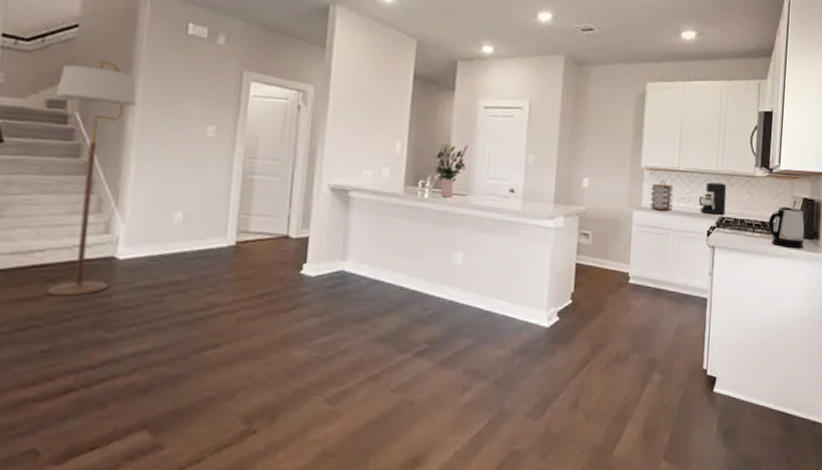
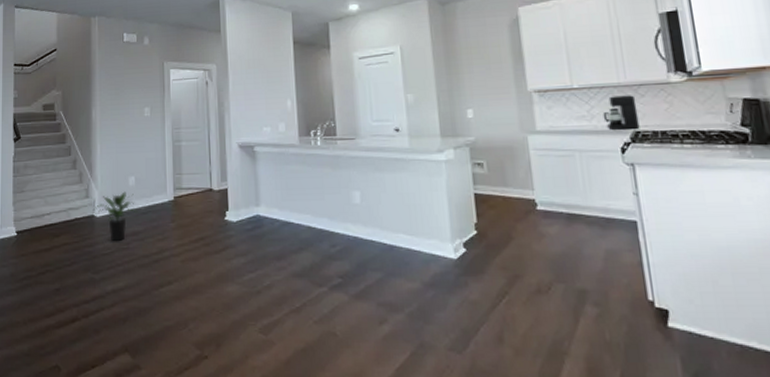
floor lamp: present [46,60,136,296] -> none [47,71,96,247]
potted plant: none [113,229,182,293] -> present [92,191,138,242]
bouquet: present [433,144,468,198] -> none [320,93,351,143]
spice rack: present [650,180,674,211] -> none [544,100,573,132]
kettle: present [768,206,805,249] -> none [699,110,757,158]

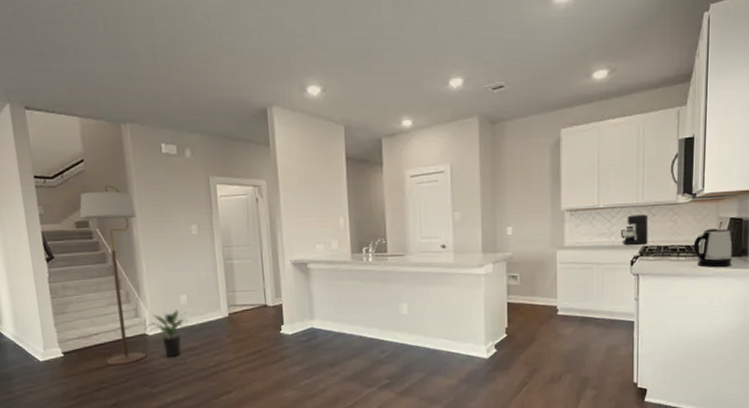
floor lamp: none [47,71,96,247] -> present [79,185,147,366]
kettle: none [699,110,757,158] -> present [693,227,732,268]

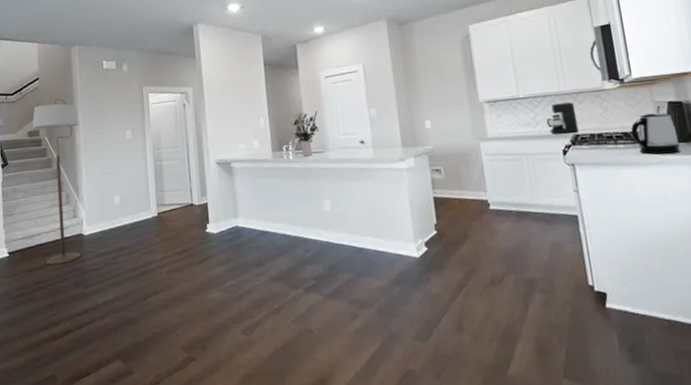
potted plant: present [144,310,192,358] -> none [80,210,124,258]
bouquet: none [372,211,401,260] -> present [291,110,320,157]

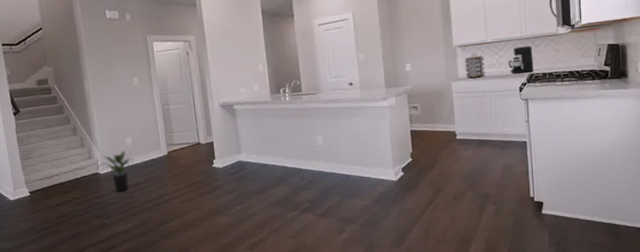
floor lamp: present [32,98,82,265] -> none [40,47,100,202]
potted plant: none [80,210,124,258] -> present [96,151,137,193]
bouquet: present [291,110,320,157] -> none [287,56,313,98]
spice rack: none [494,109,520,139] -> present [465,53,486,79]
kettle: present [630,112,680,155] -> none [576,54,612,90]

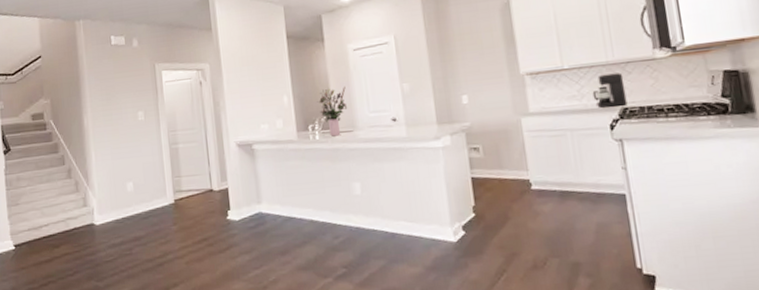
potted plant: present [96,151,137,193] -> none [91,197,138,249]
bouquet: none [287,56,313,98] -> present [317,86,348,137]
spice rack: present [465,53,486,79] -> none [536,82,564,113]

